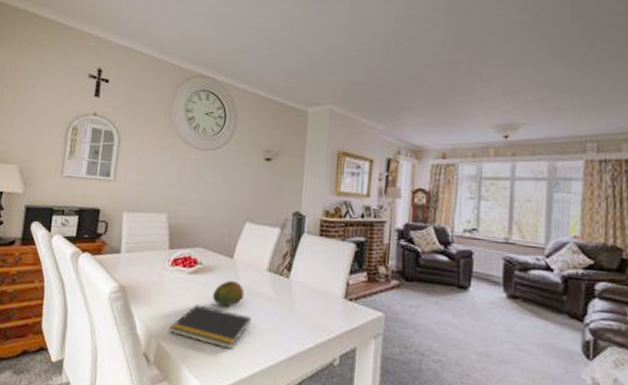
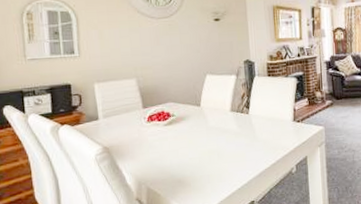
notepad: present [169,303,251,349] -> none [155,148,223,180]
fruit: present [213,281,245,307] -> none [188,125,215,147]

